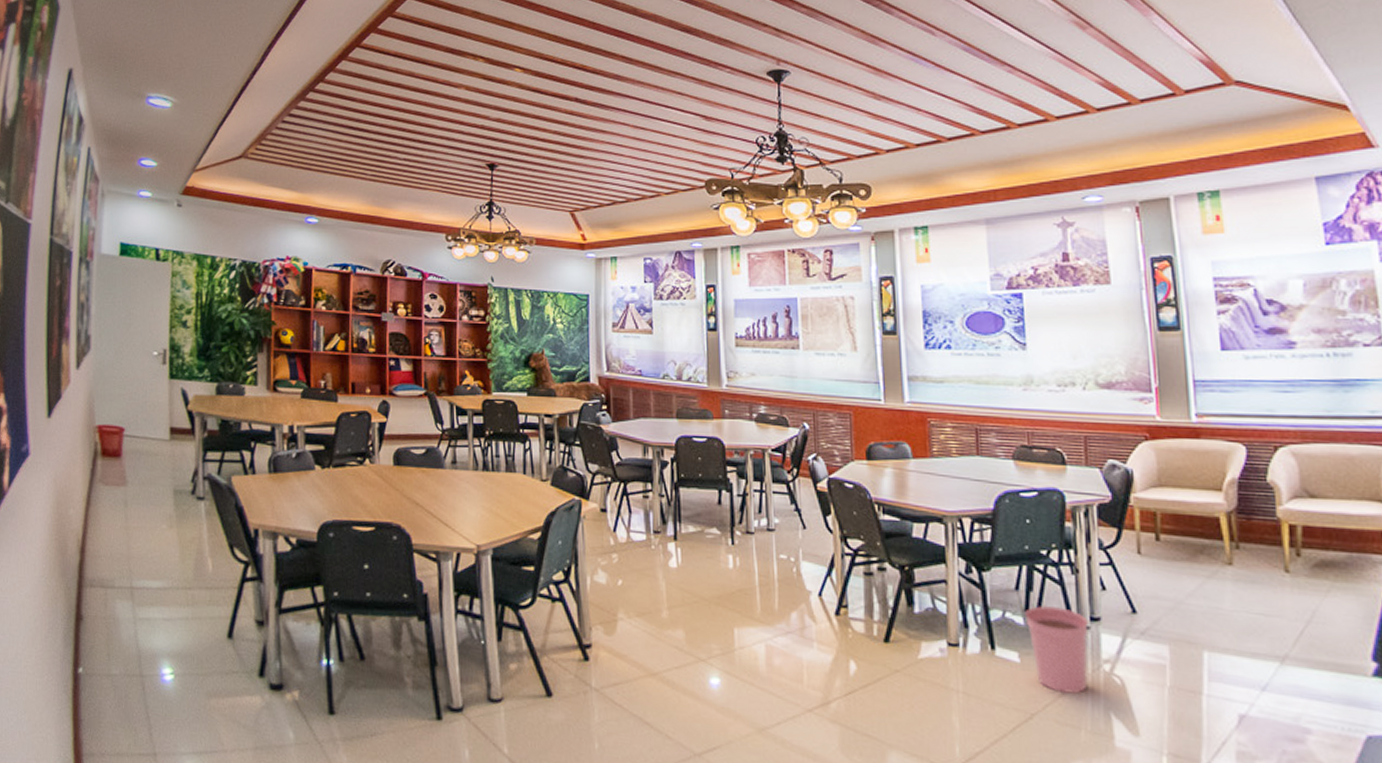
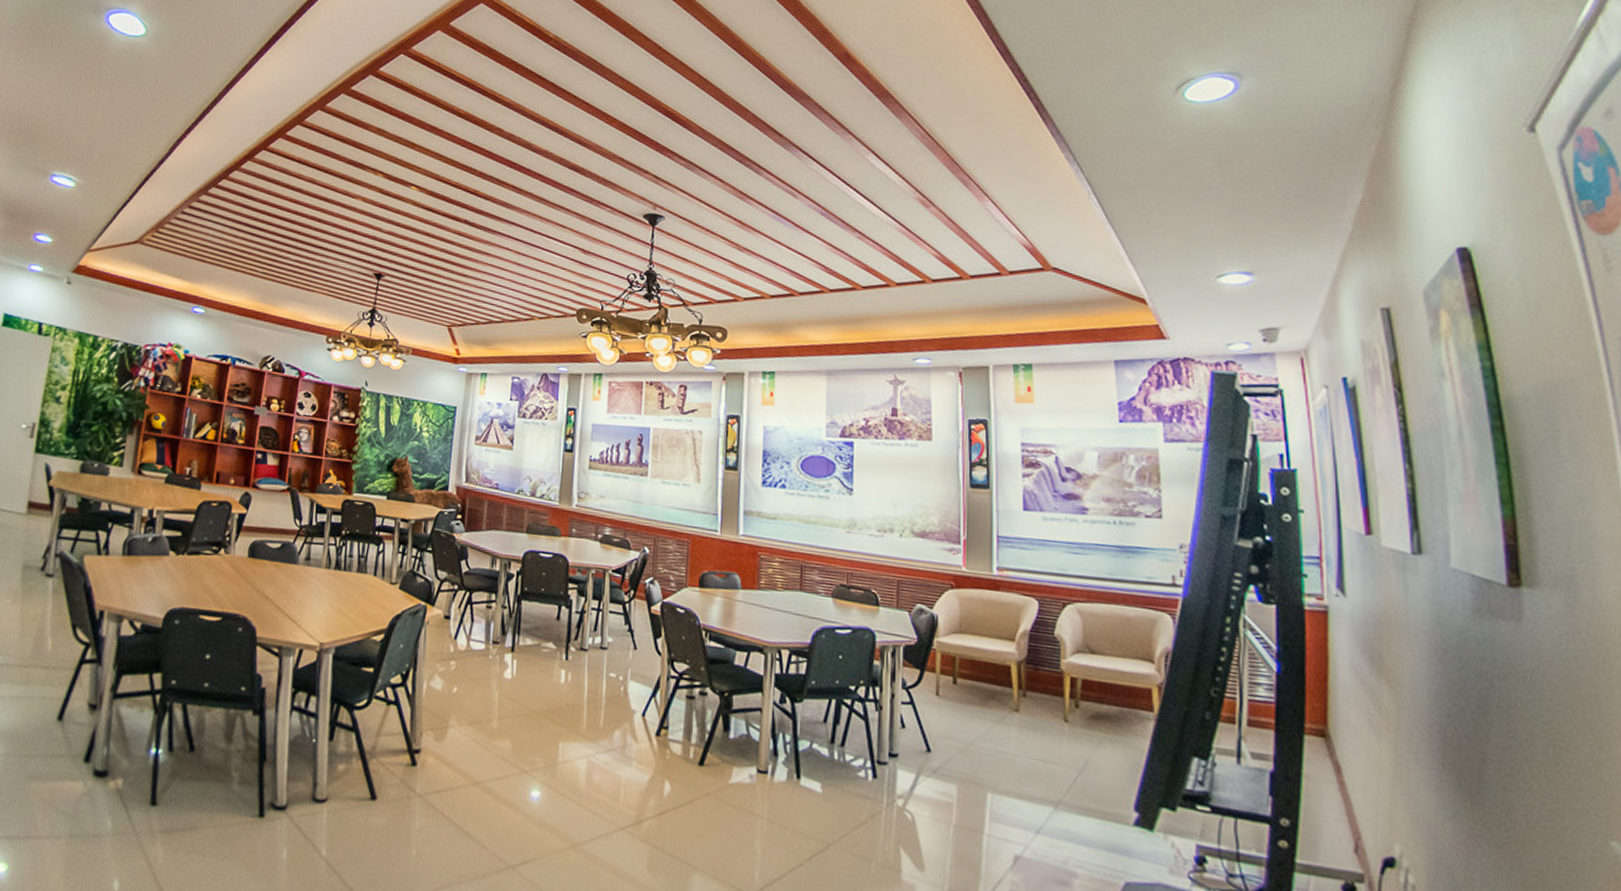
plant pot: present [1025,605,1089,694] -> none [830,738,887,827]

